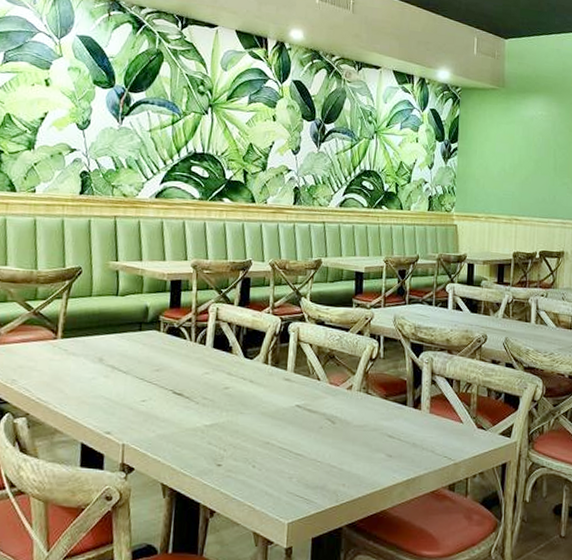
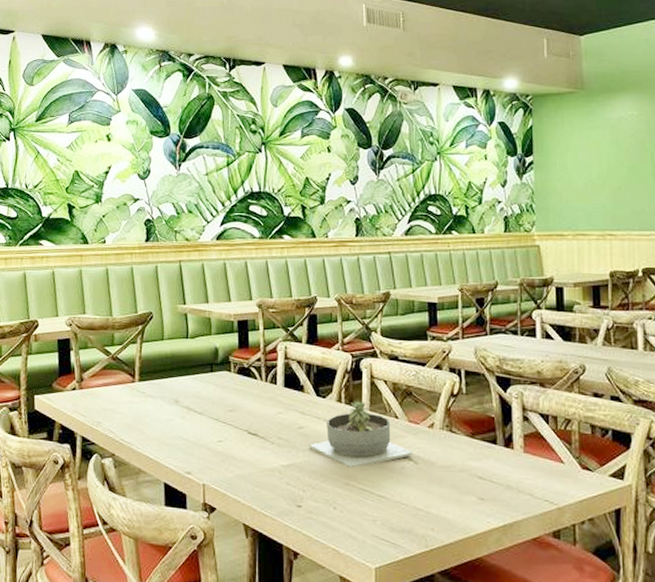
succulent planter: none [233,363,331,428] -> present [309,401,413,468]

